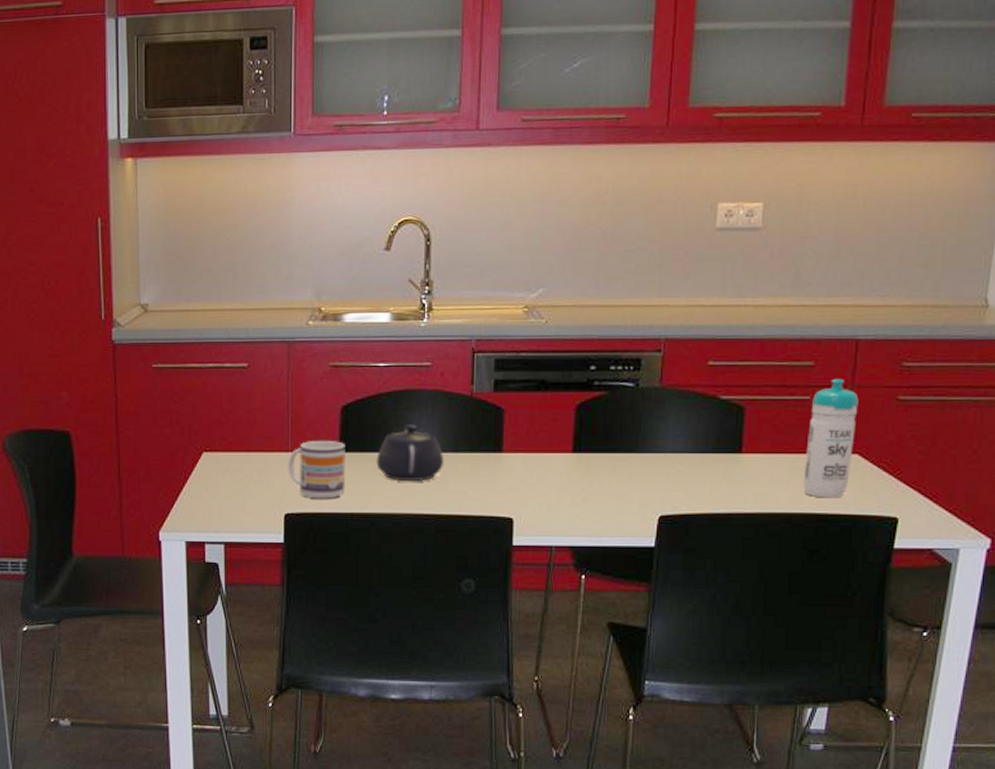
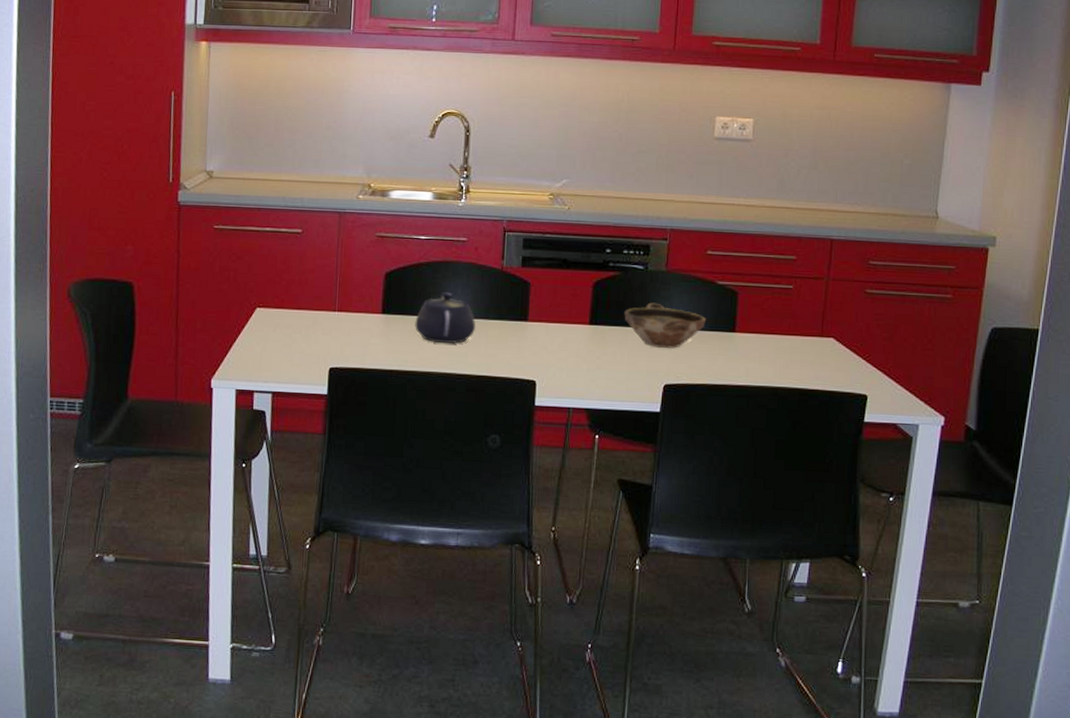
mug: present [288,441,345,499] -> none [334,302,387,356]
bowl: none [612,424,707,475] -> present [624,302,706,348]
water bottle: present [802,378,859,498] -> none [787,271,833,376]

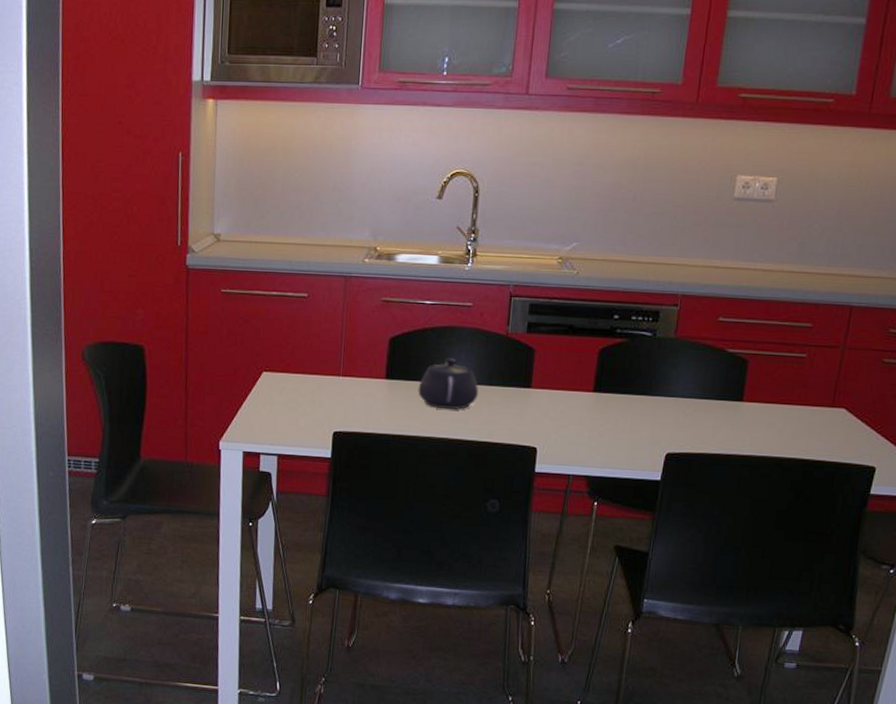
bowl: present [624,302,706,348] -> none [629,370,713,417]

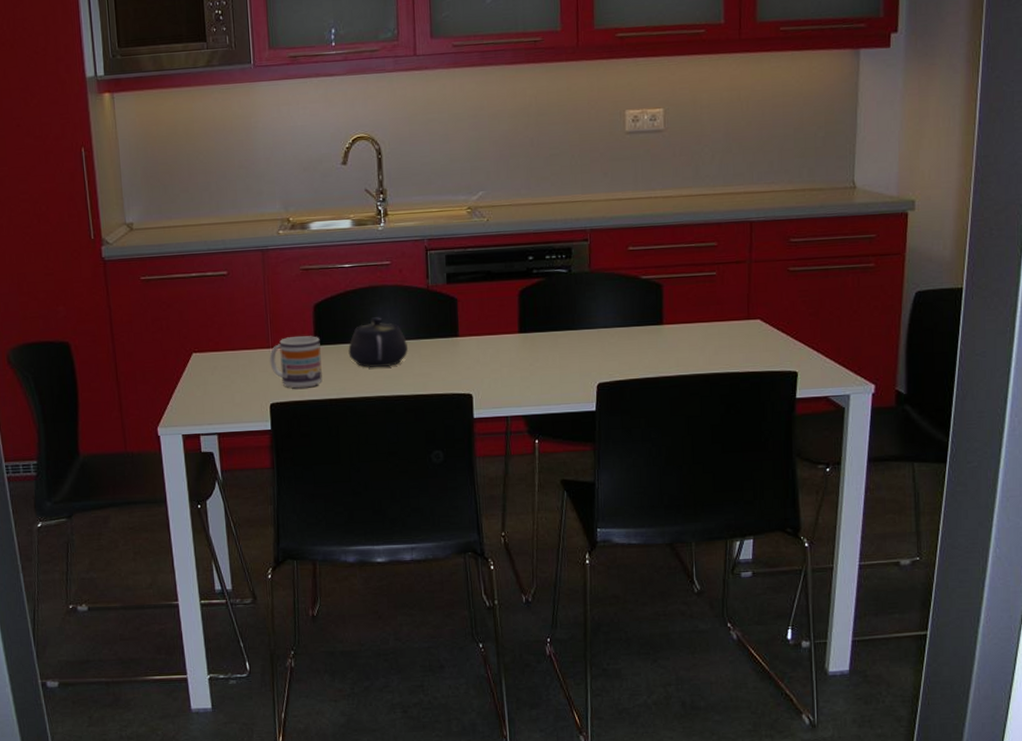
mug: none [338,367,391,421] -> present [269,336,323,389]

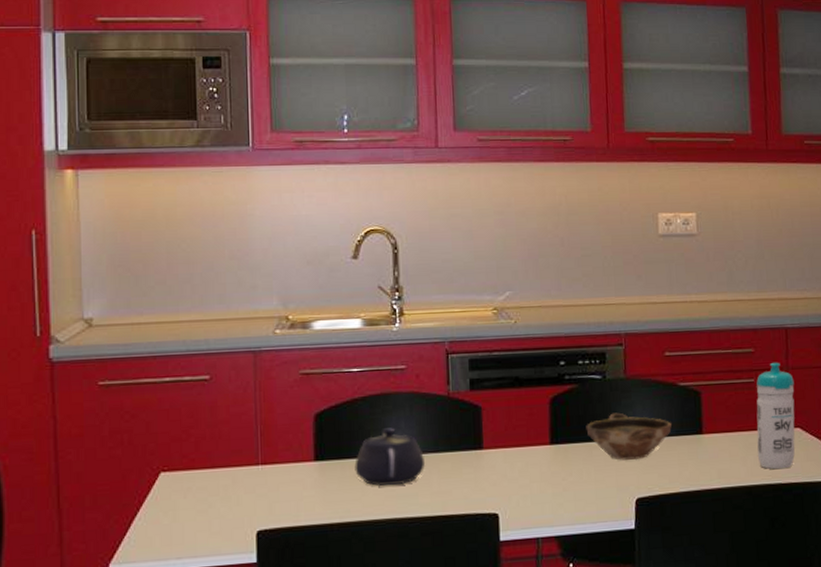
mug: present [269,336,323,389] -> none [258,450,323,512]
bowl: none [552,304,633,348] -> present [586,412,672,460]
water bottle: none [716,255,757,359] -> present [756,362,795,470]

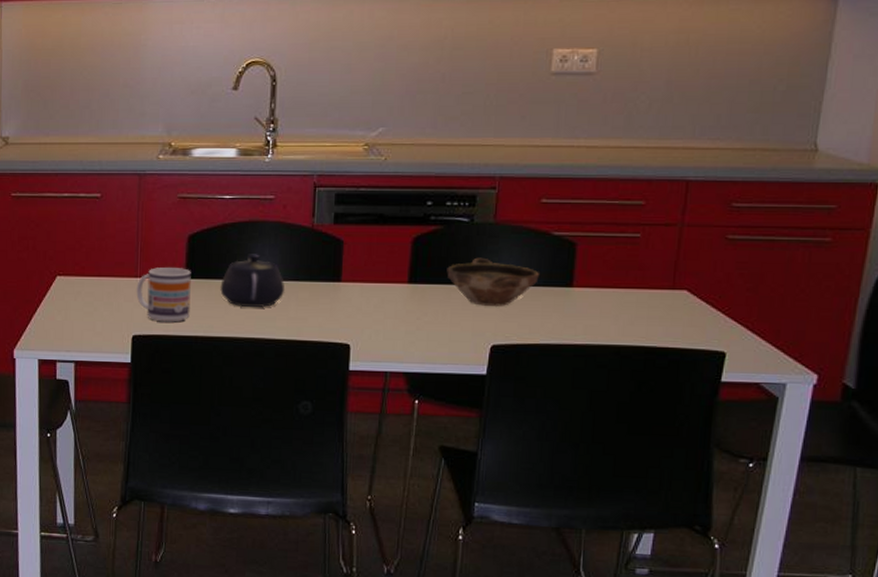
mug: none [258,450,323,512] -> present [136,267,191,322]
water bottle: present [756,362,795,470] -> none [632,217,688,332]

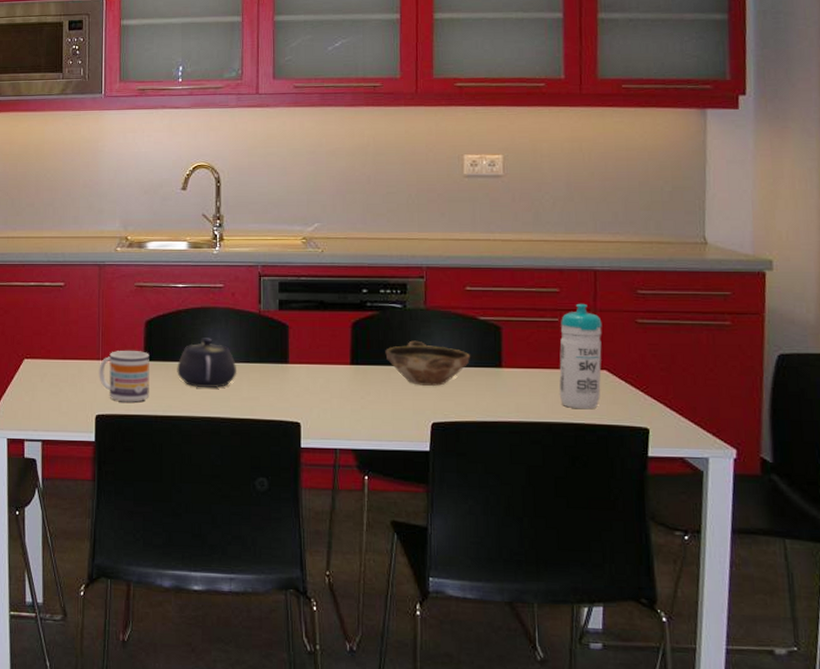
water bottle: none [632,217,688,332] -> present [559,303,602,410]

